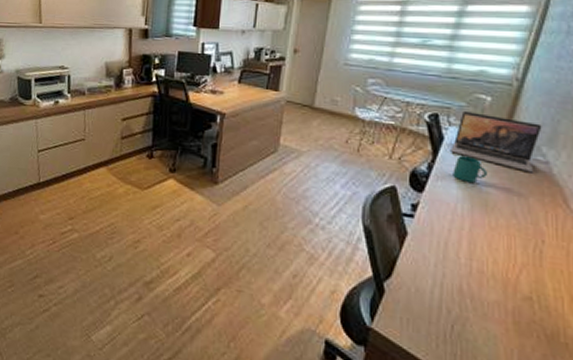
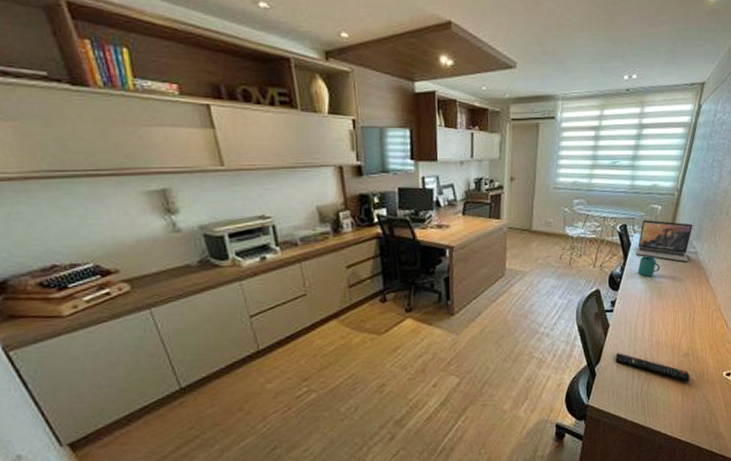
remote control: none [414,270,534,339] -> present [615,352,690,382]

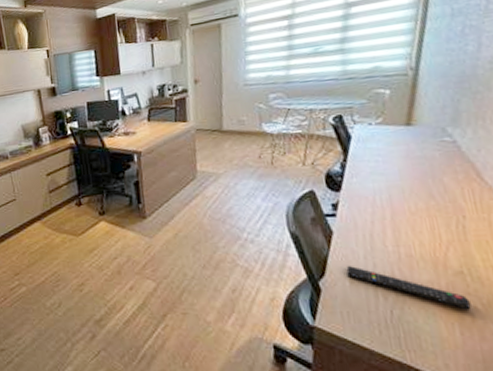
laptop: present [636,219,693,262] -> none [359,106,444,154]
cup: present [638,256,660,277] -> none [365,149,399,174]

